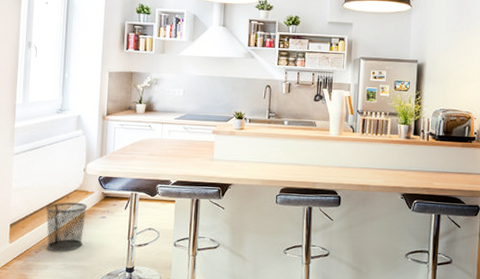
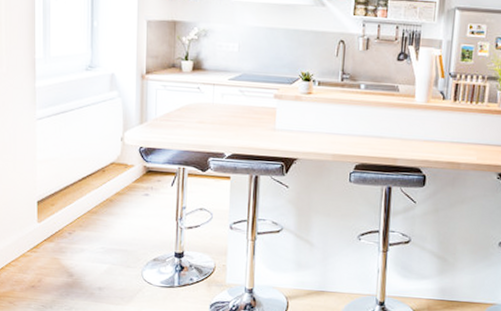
waste bin: present [45,202,87,251] -> none [77,176,126,233]

